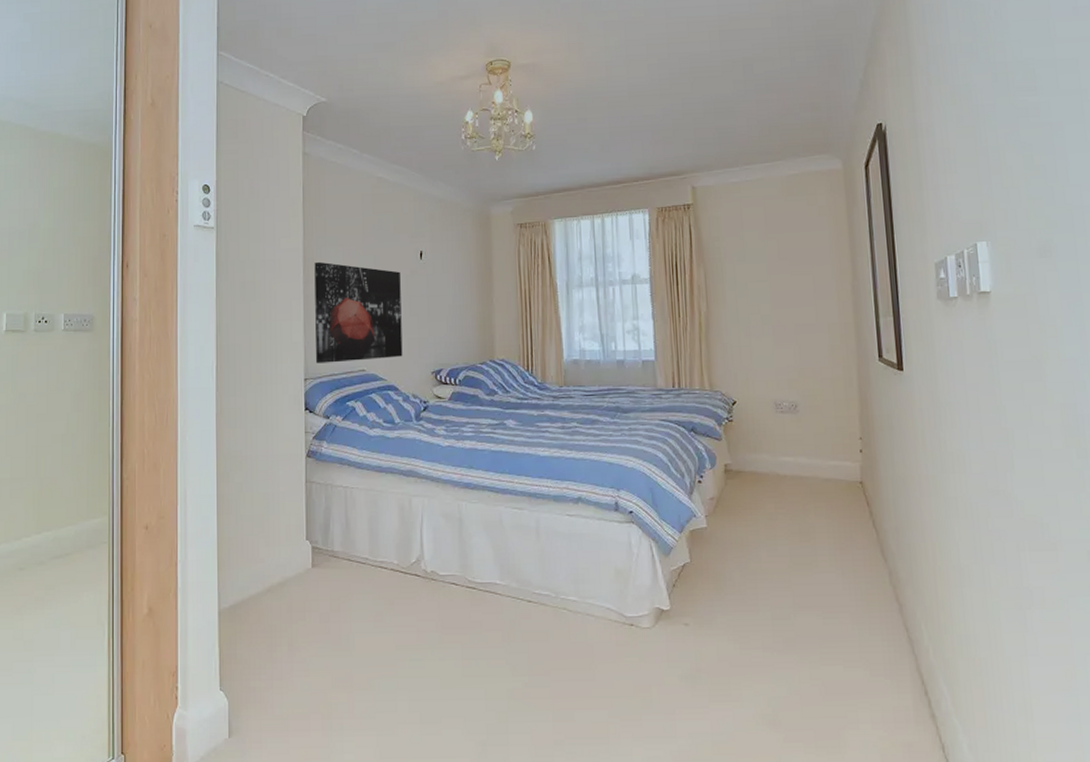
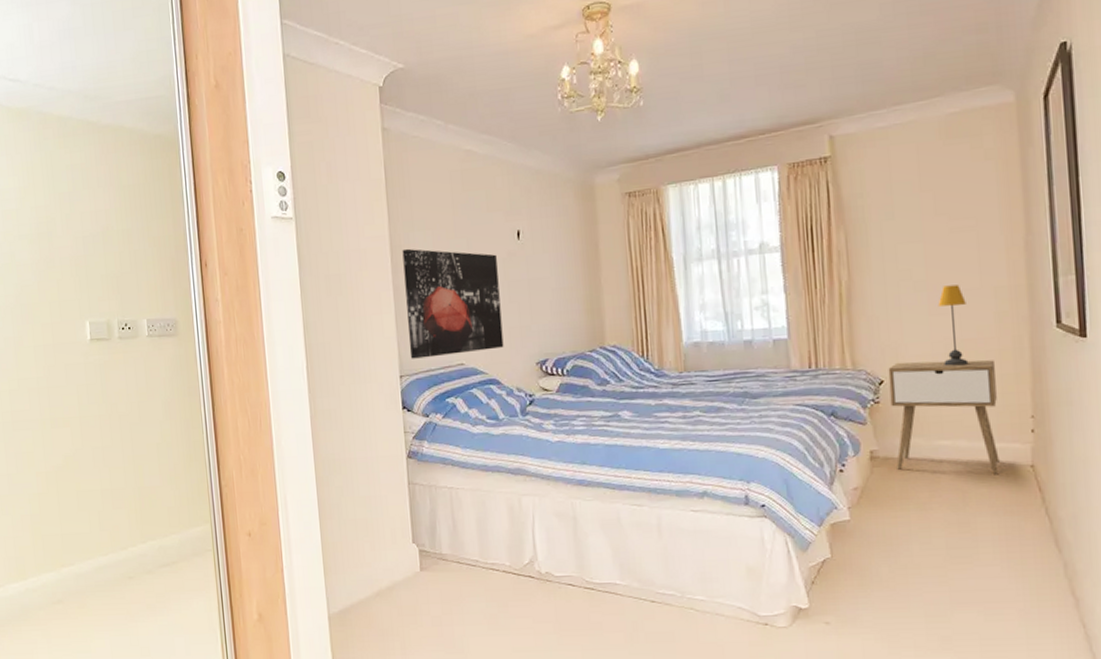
nightstand: none [740,385,834,490] -> present [888,359,1000,475]
table lamp: none [781,320,808,391] -> present [938,284,969,367]

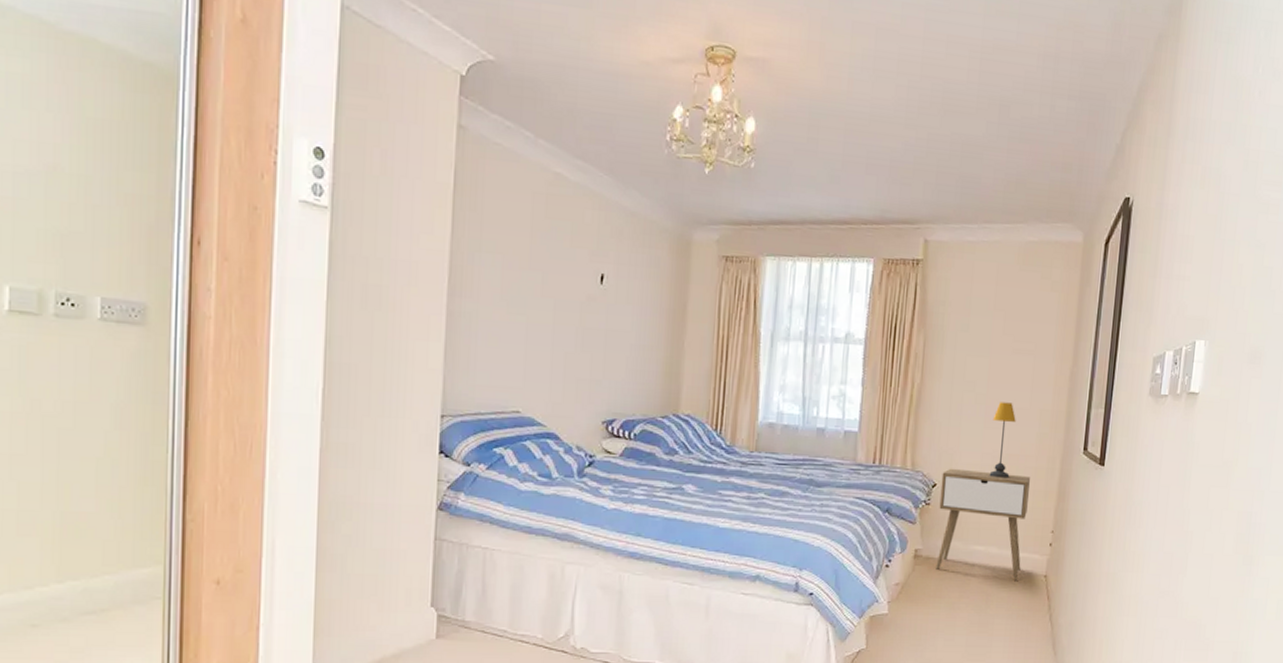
wall art: present [402,248,504,359] -> none [456,270,574,401]

